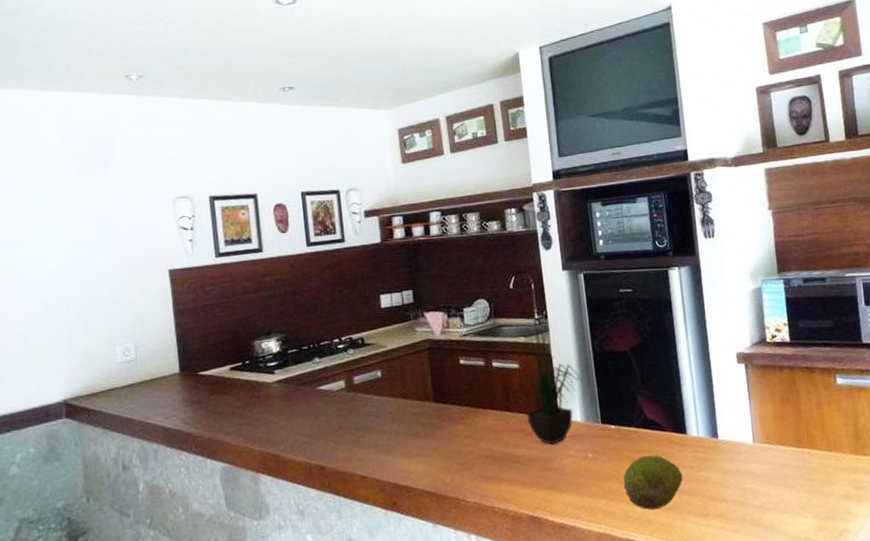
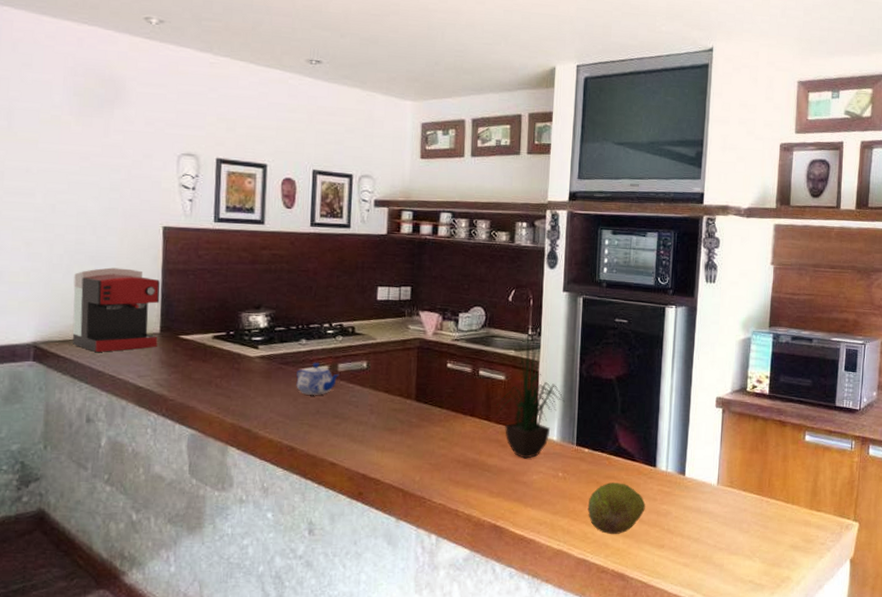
coffee maker: none [93,315,179,401] -> present [72,267,161,352]
teapot: none [315,379,356,412] -> present [296,363,340,395]

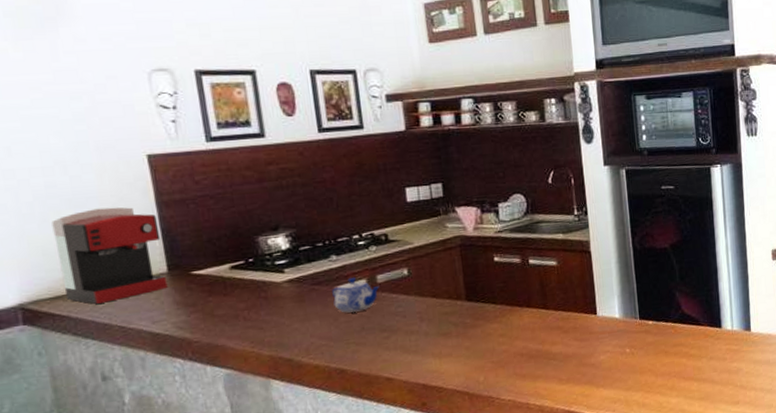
potted plant: present [495,331,565,459] -> none [551,211,622,341]
fruit: present [587,482,645,535] -> none [659,348,716,401]

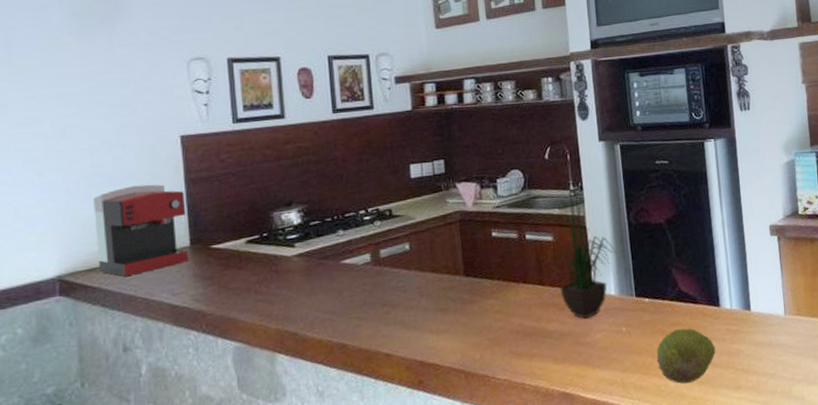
teapot: present [332,278,380,313] -> none [338,252,383,287]
potted plant: none [551,211,622,341] -> present [547,186,617,319]
fruit: none [659,348,716,401] -> present [656,328,716,384]

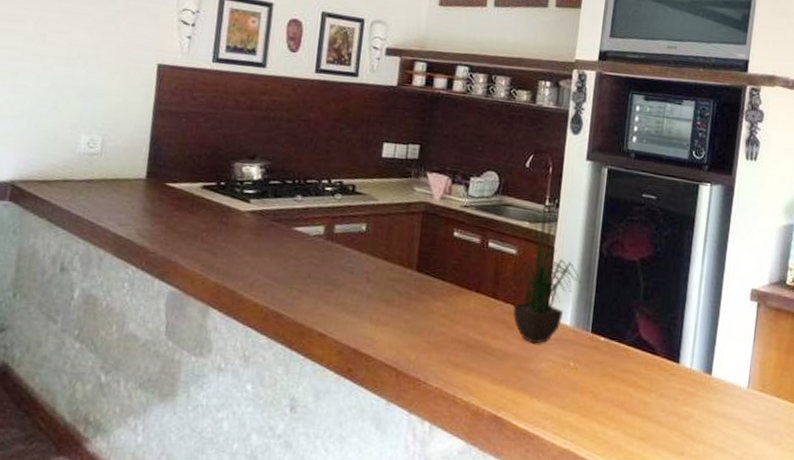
coffee maker: present [93,184,189,276] -> none [52,105,150,196]
fruit: present [656,328,716,384] -> none [599,377,665,437]

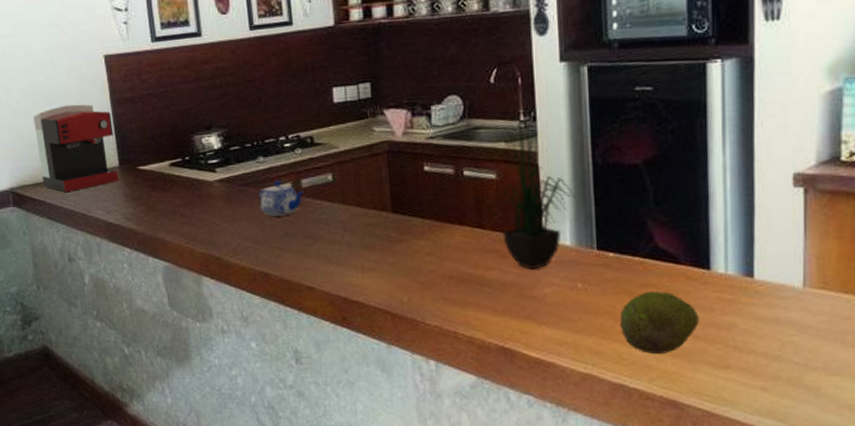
coffee maker: none [52,105,150,196] -> present [33,104,119,192]
teapot: none [287,222,336,258] -> present [259,181,304,216]
fruit: none [599,377,665,437] -> present [619,291,699,355]

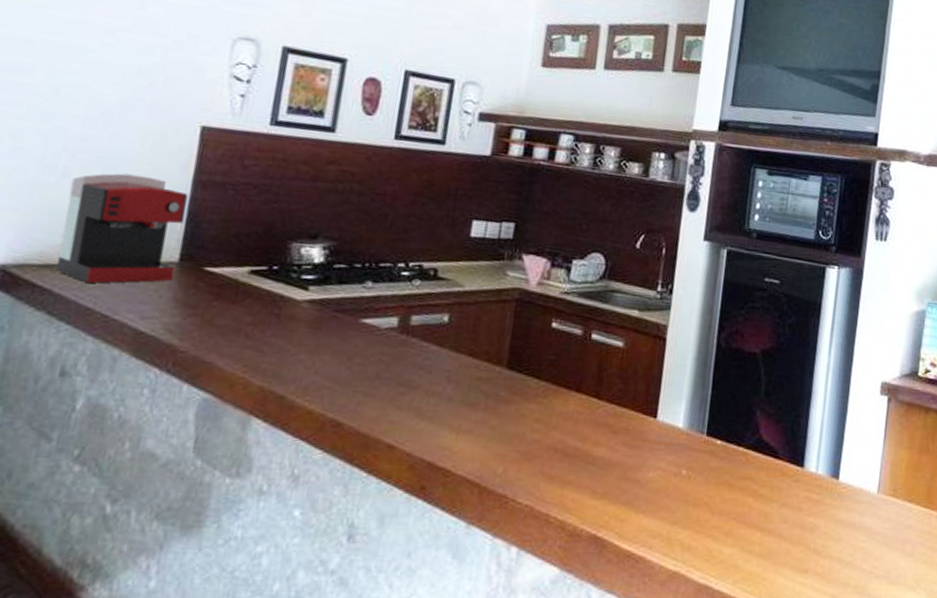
teapot: present [259,181,304,216] -> none [352,312,412,355]
potted plant: present [488,116,576,270] -> none [607,287,696,450]
fruit: present [619,291,699,355] -> none [715,485,788,554]

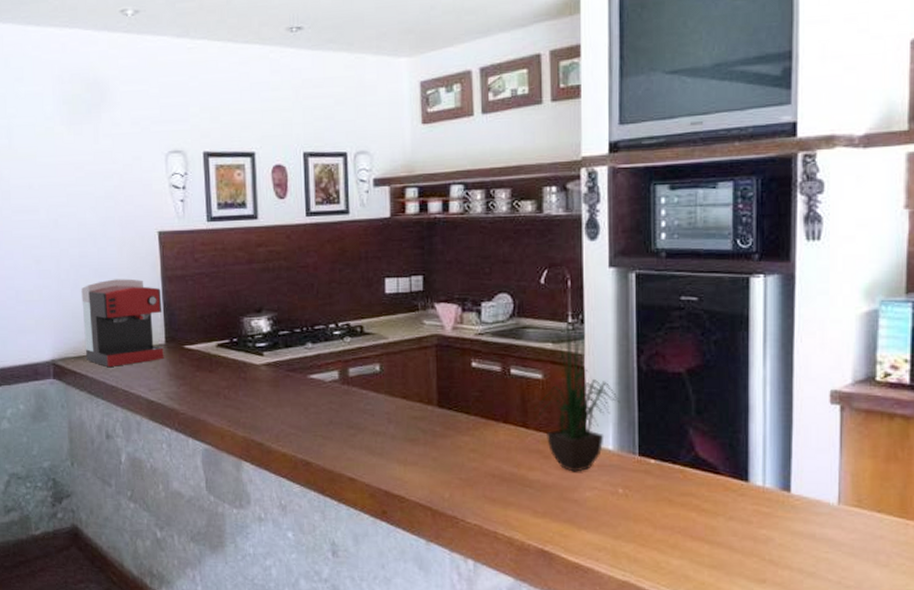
potted plant: none [607,287,696,450] -> present [533,318,620,472]

